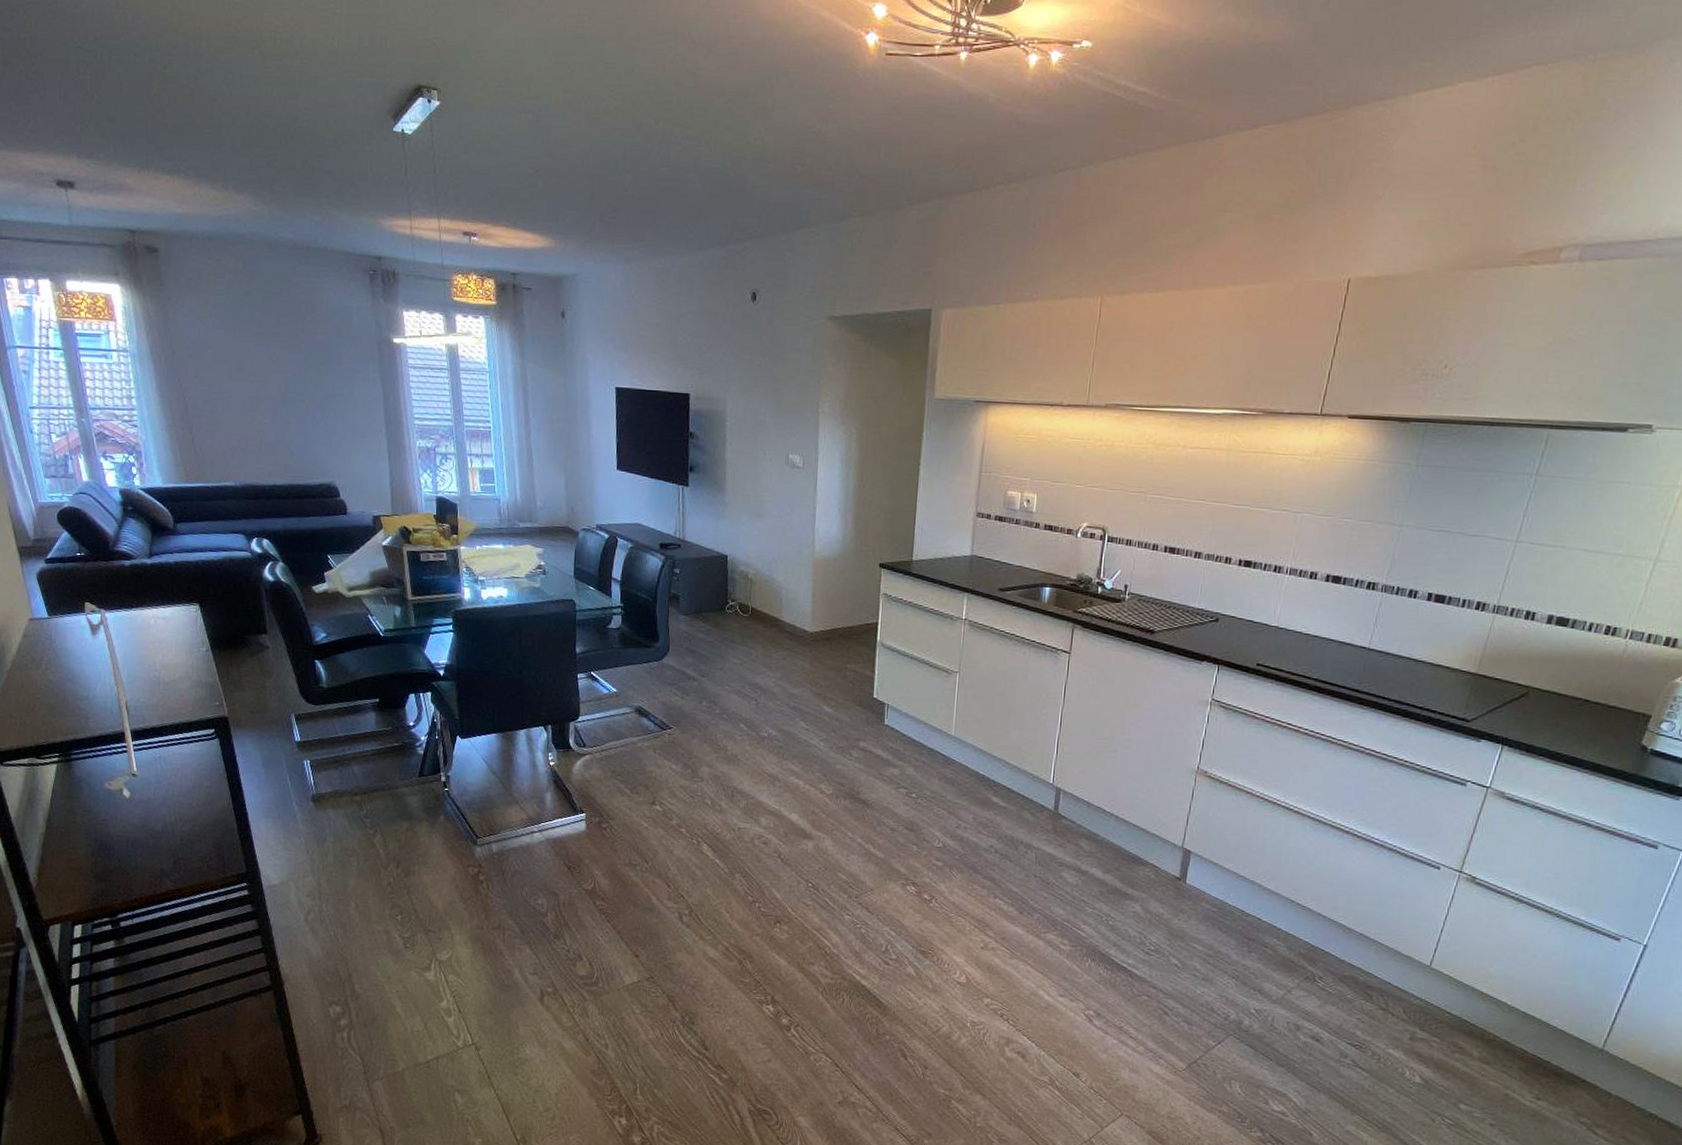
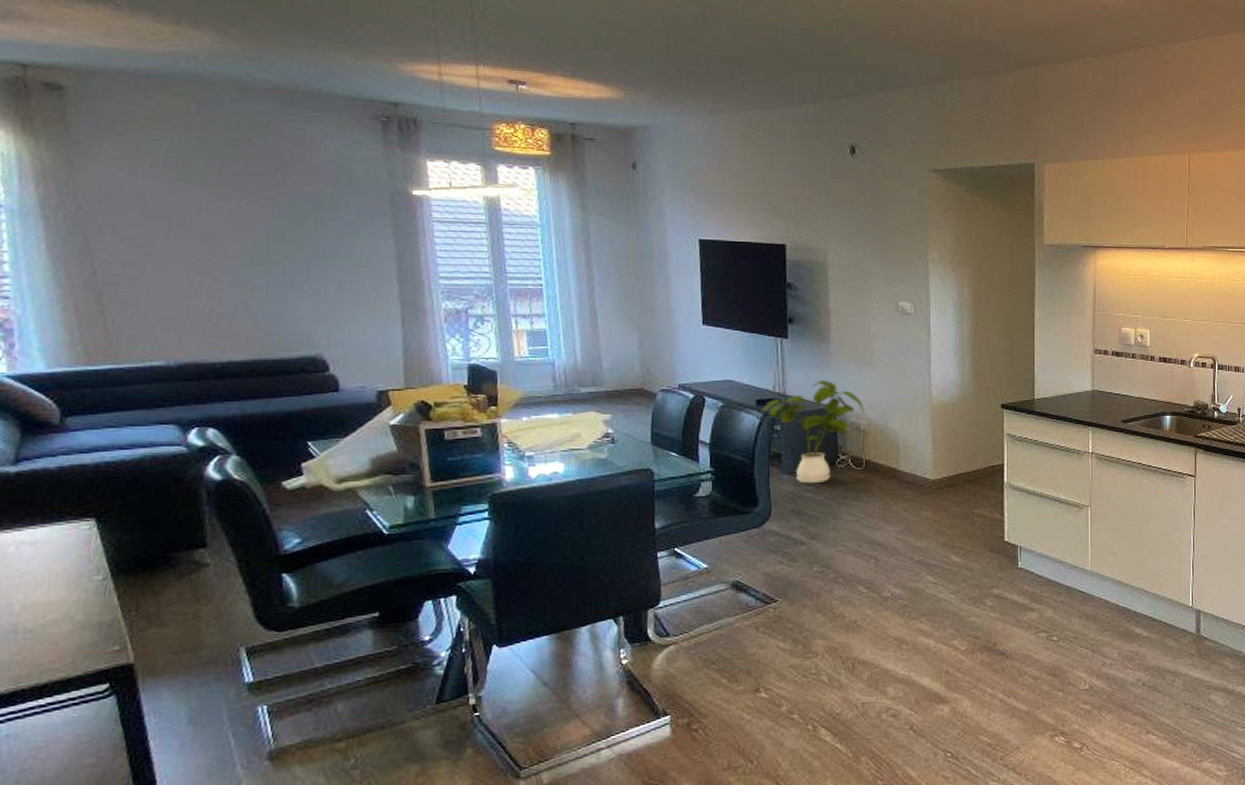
house plant: none [663,529,753,626] -> present [760,381,865,484]

